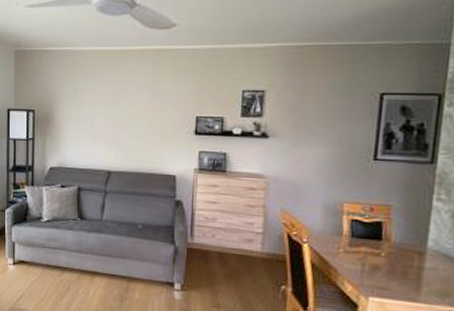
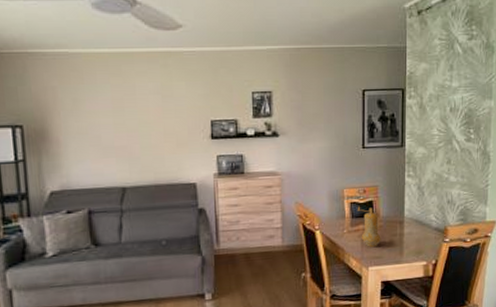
pepper mill: none [359,225,390,276] -> present [357,206,381,248]

